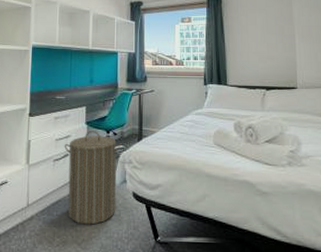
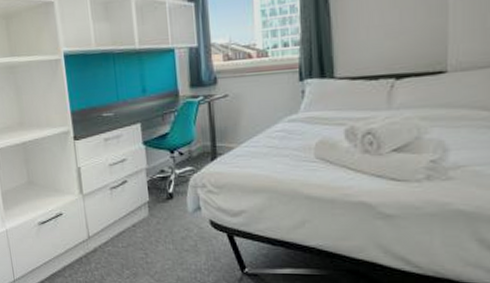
laundry hamper: present [64,131,122,225] -> none [120,151,191,256]

